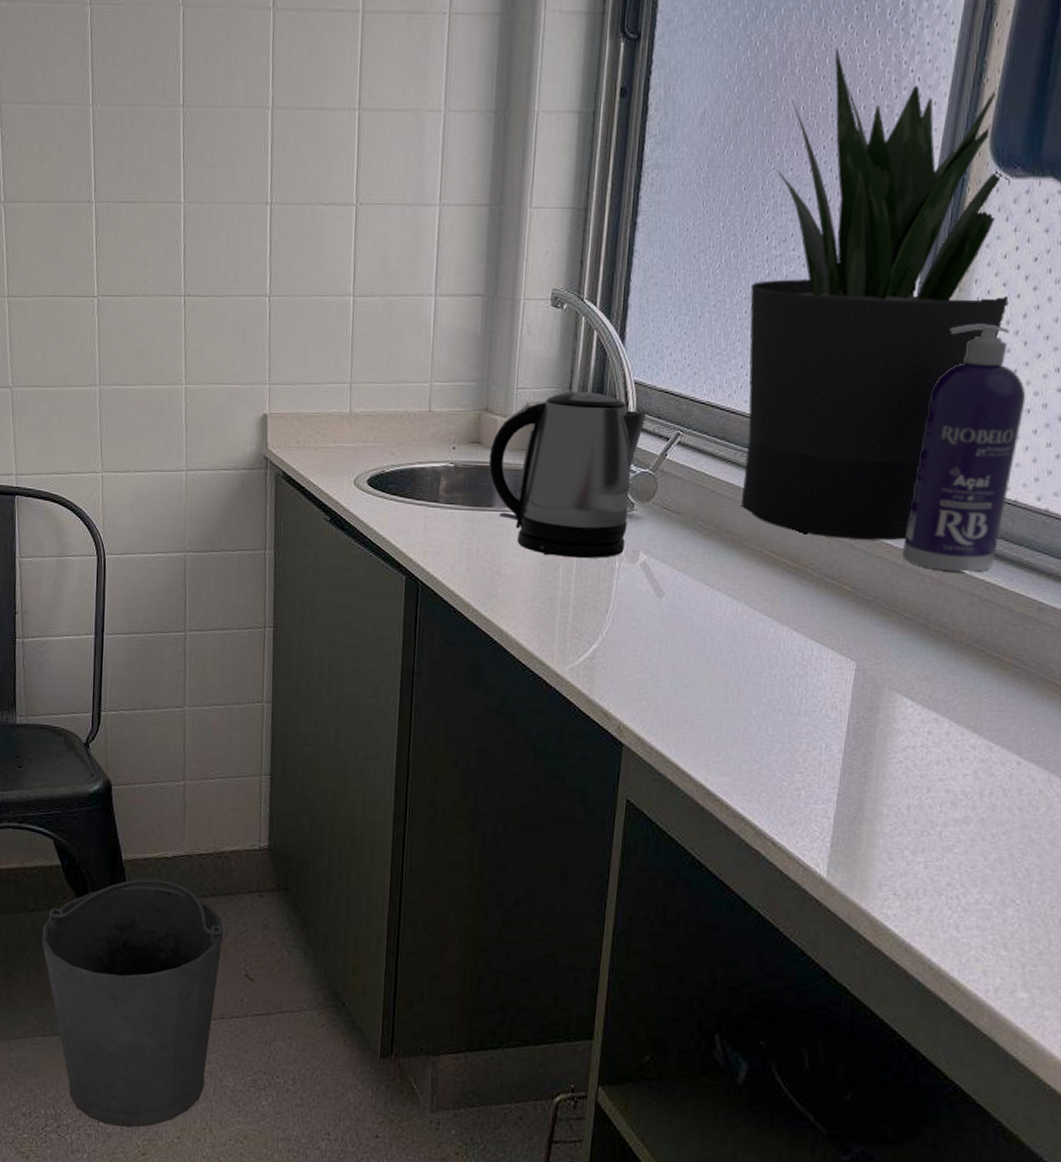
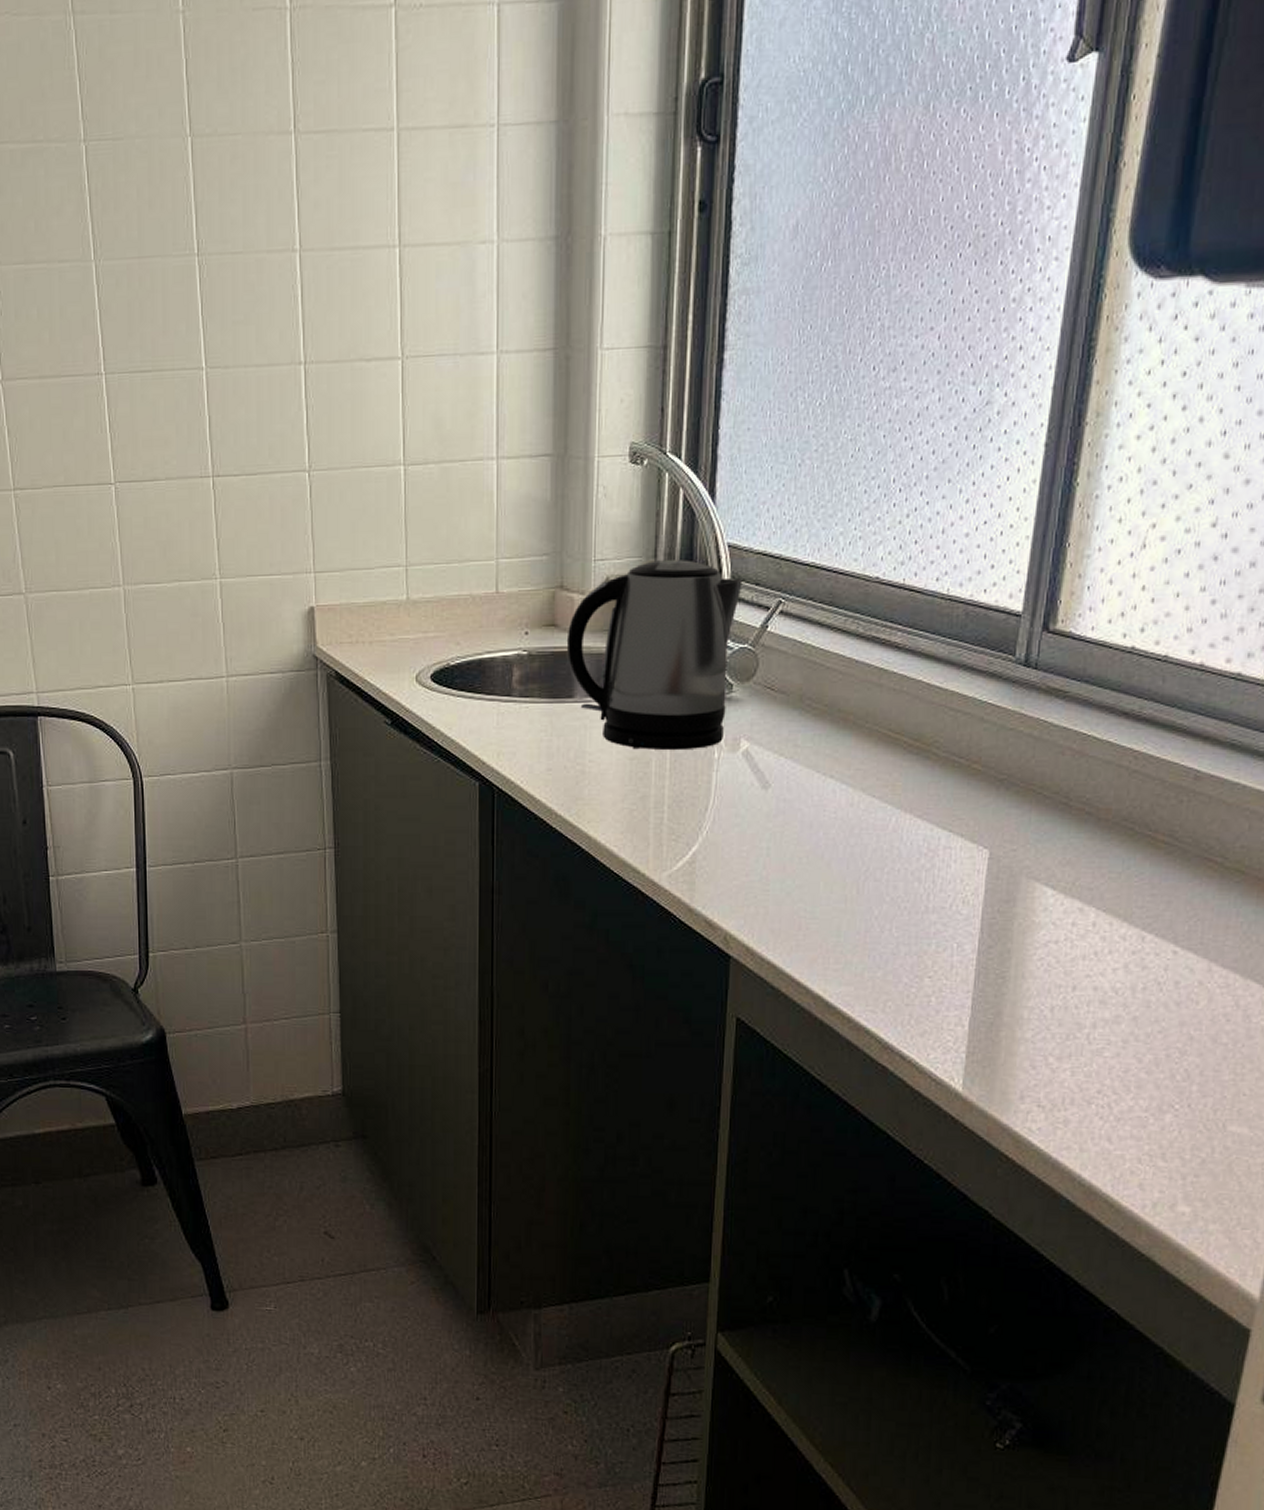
bucket: present [42,878,224,1127] -> none [99,1134,299,1403]
planter: present [742,47,1012,541] -> none [855,136,1156,711]
spray bottle: present [902,324,1026,572] -> none [1038,453,1176,741]

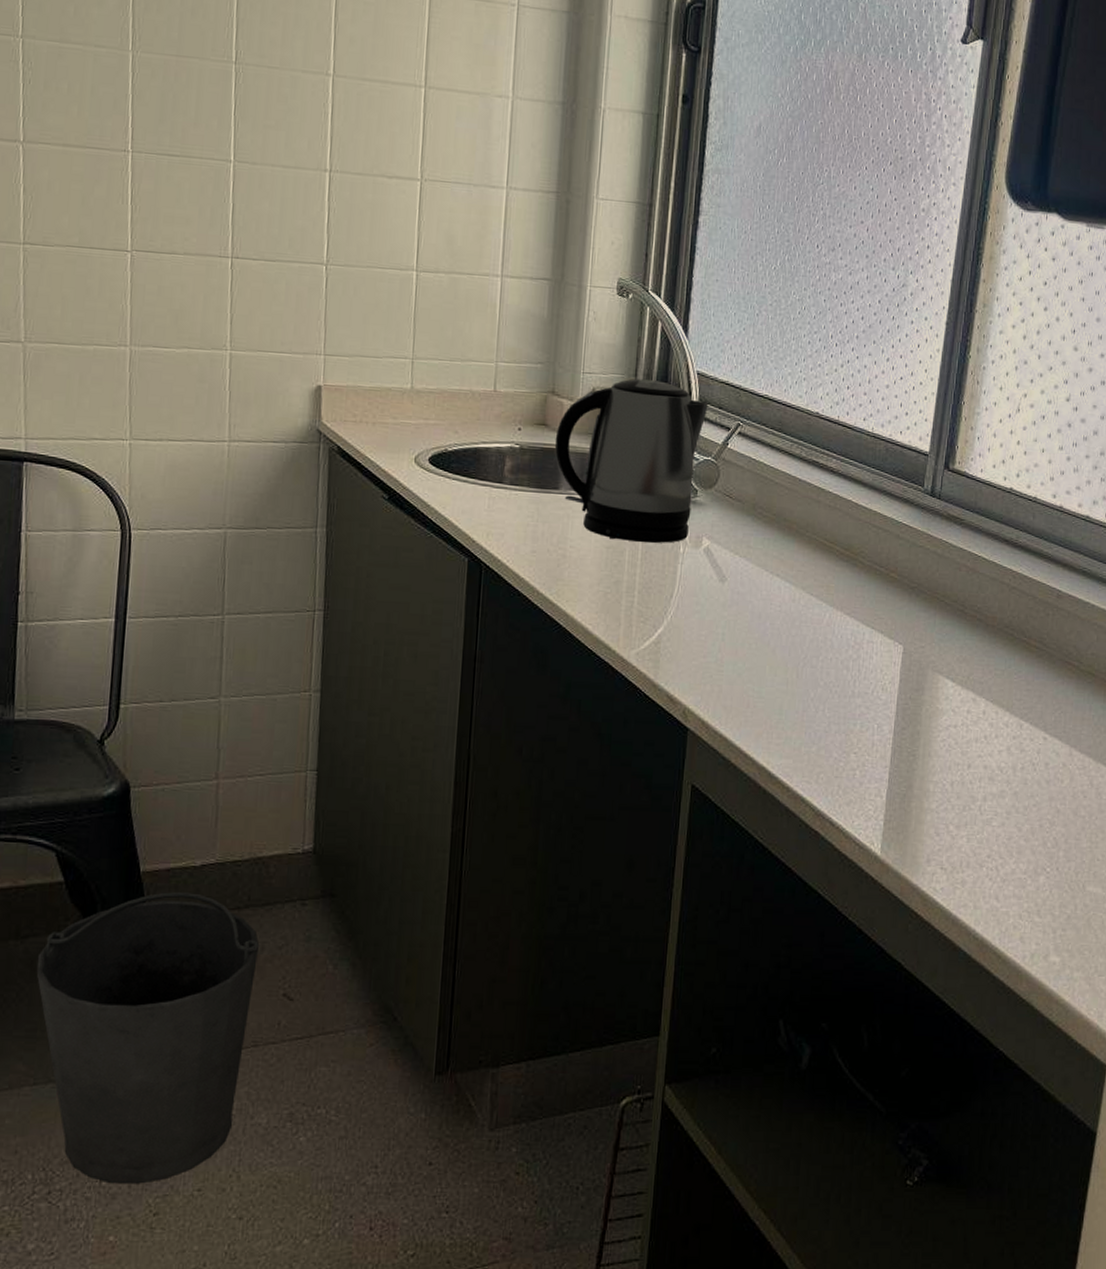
bucket: none [99,1134,299,1403] -> present [36,892,260,1184]

